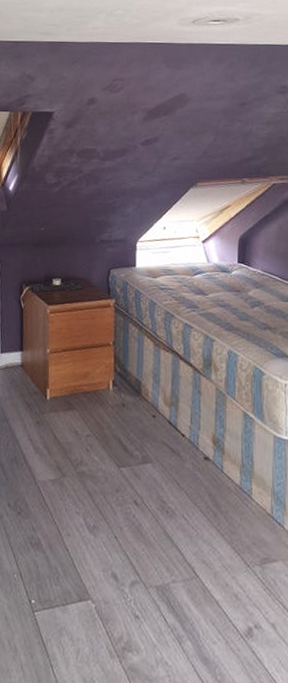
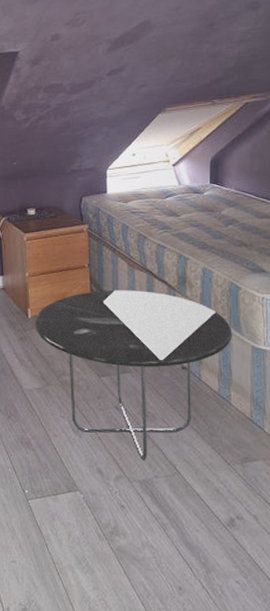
side table: none [53,371,256,564] -> present [35,290,233,461]

